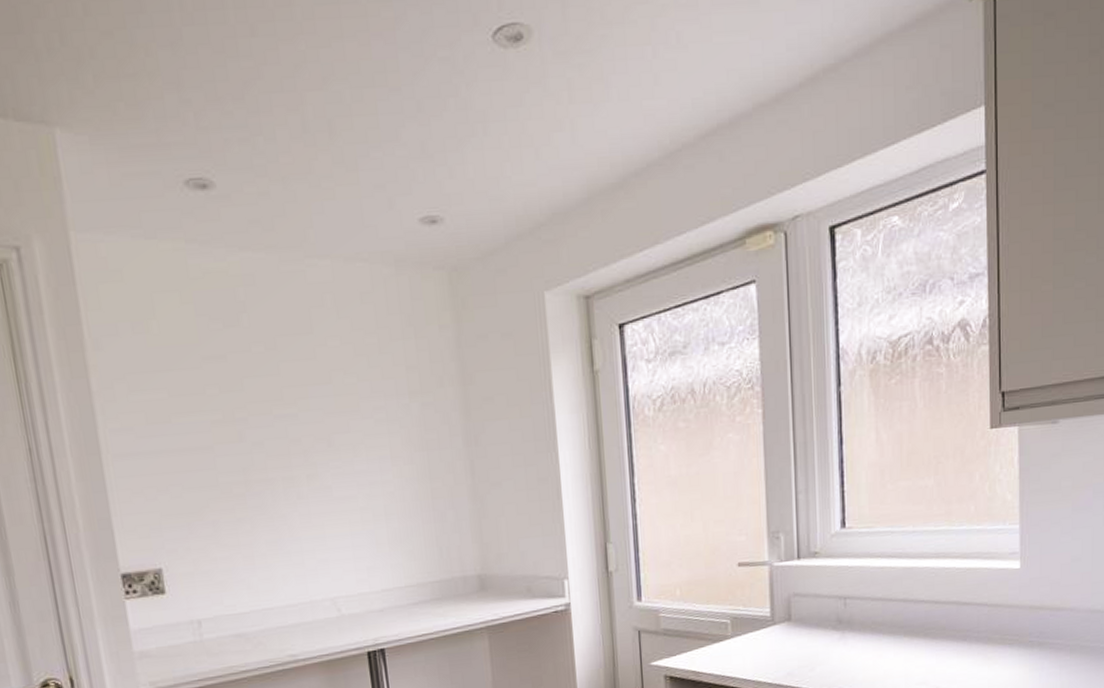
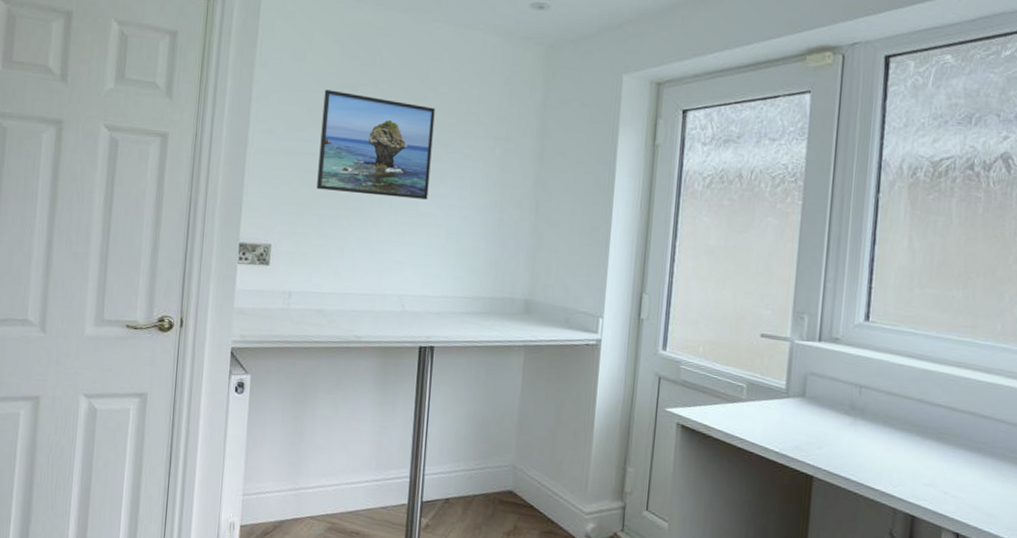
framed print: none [184,364,342,492] -> present [316,89,435,200]

